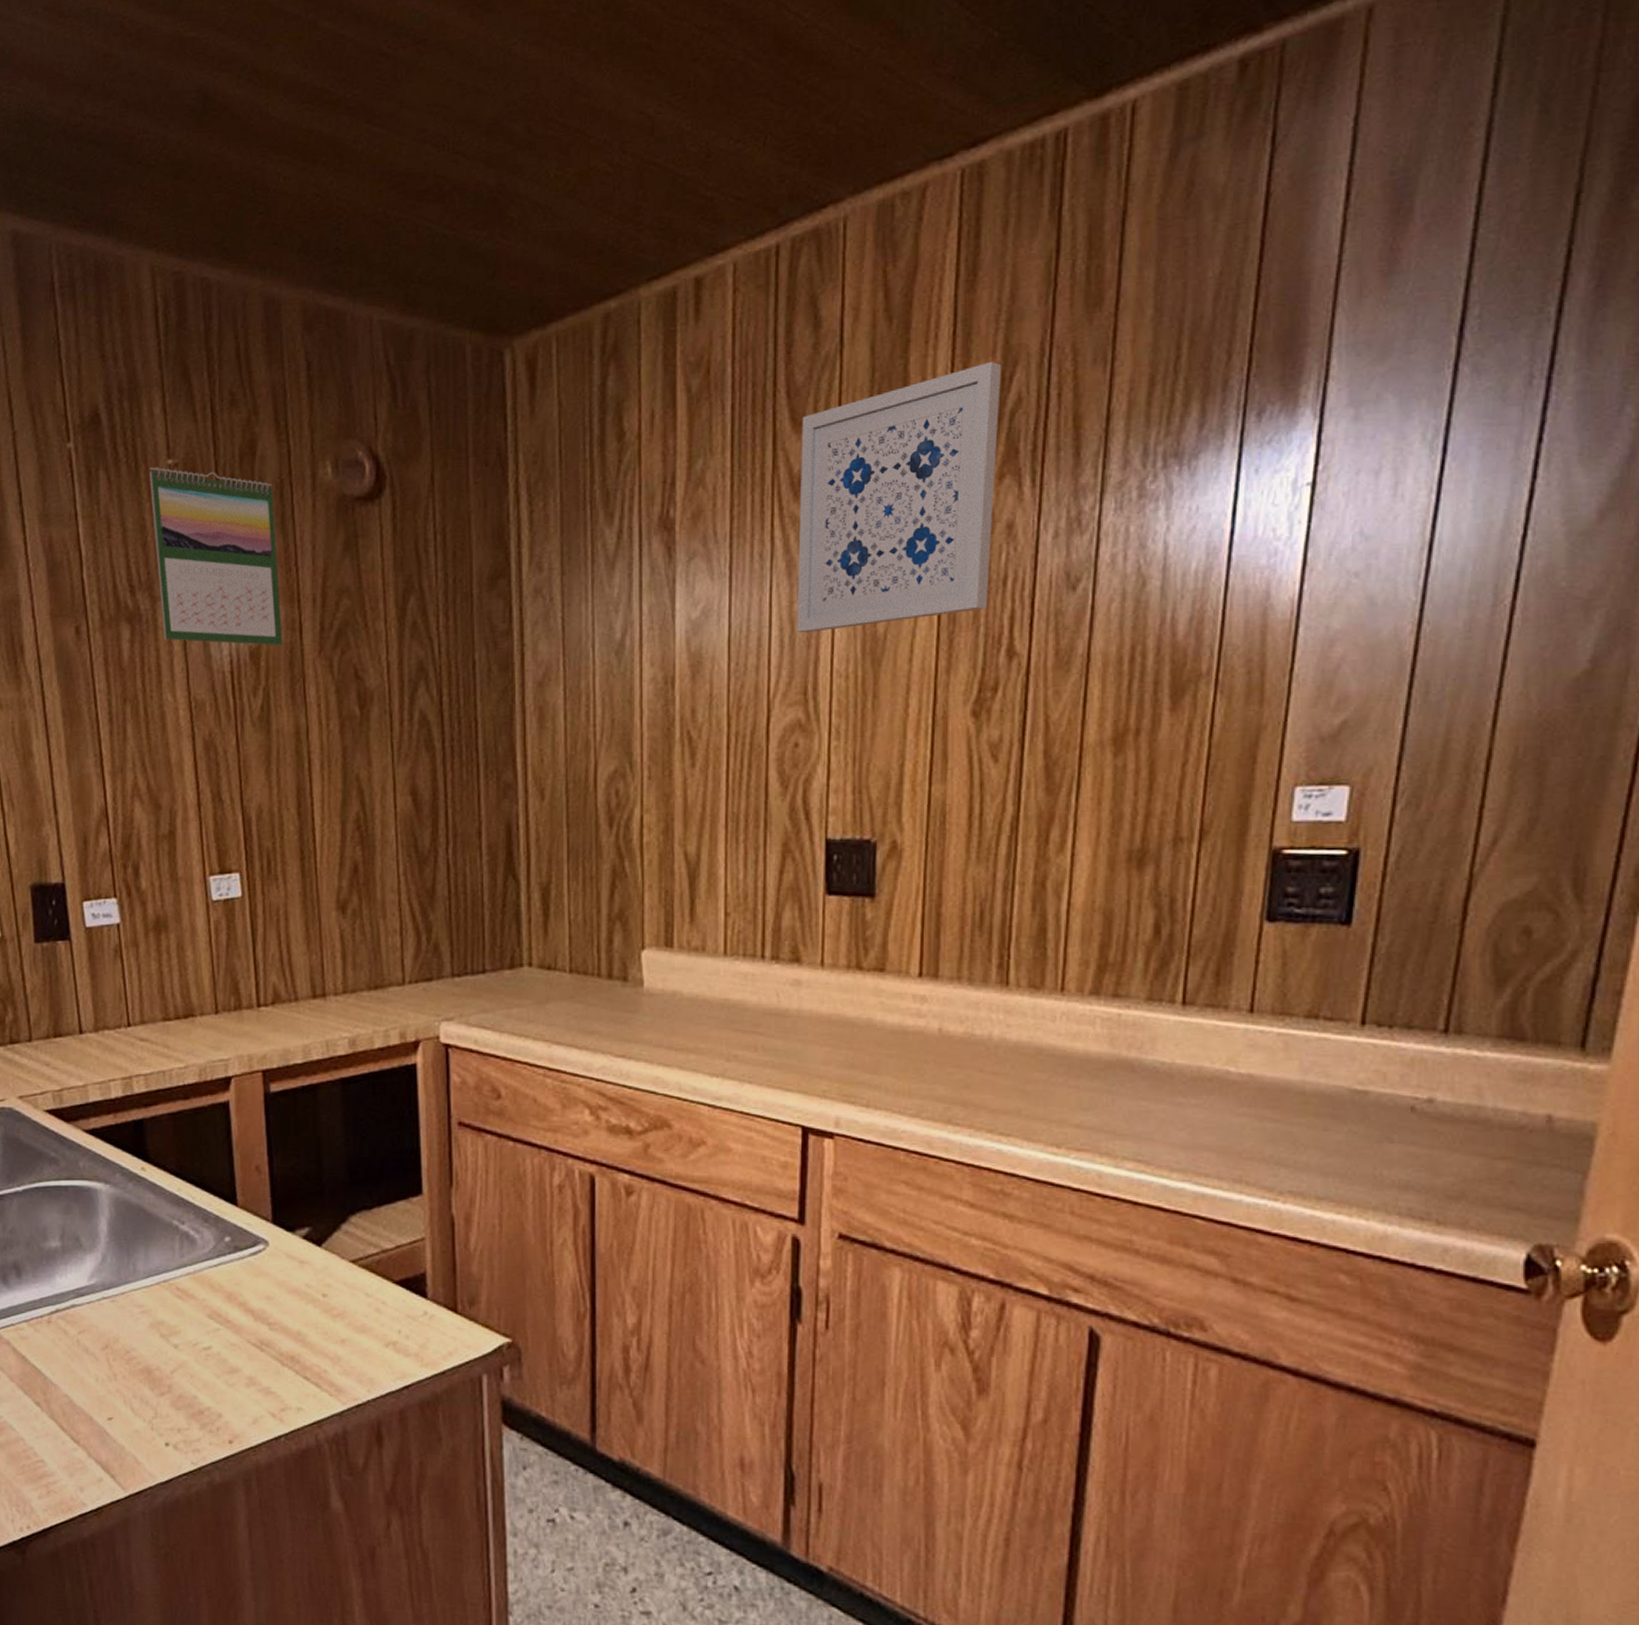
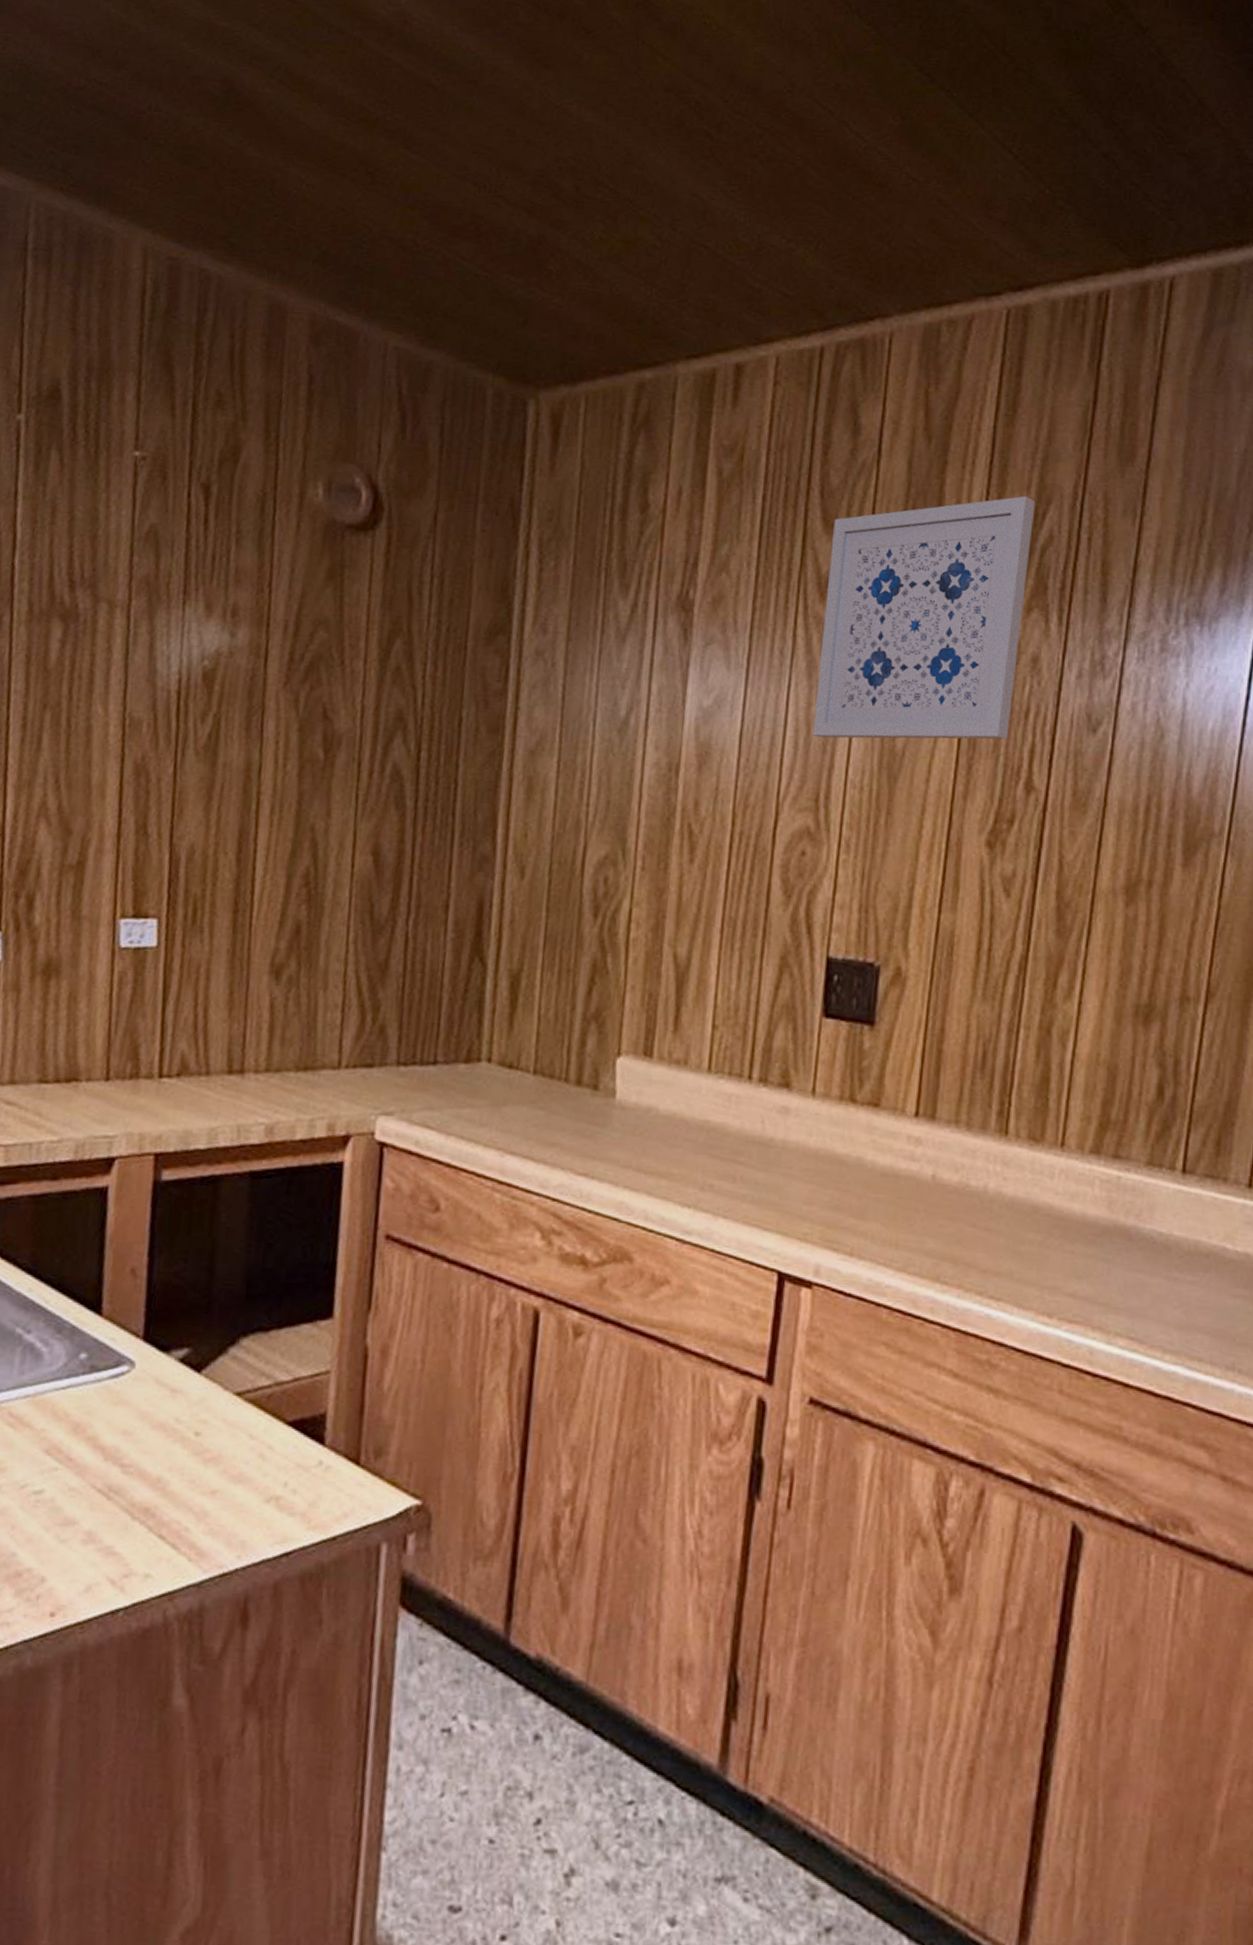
calendar: present [150,467,283,646] -> none [102,456,253,671]

